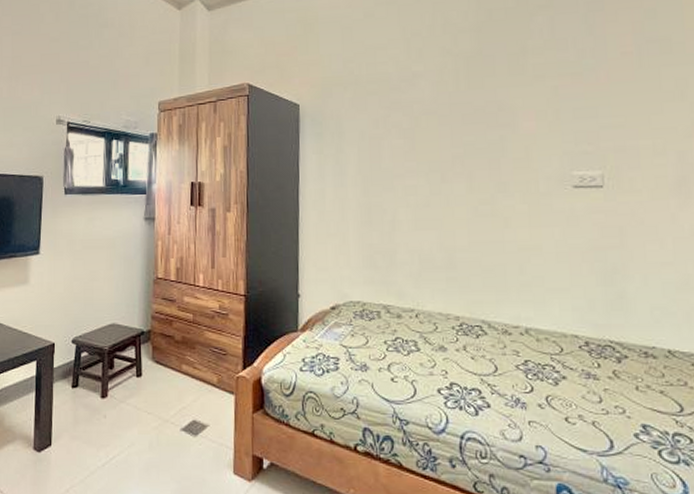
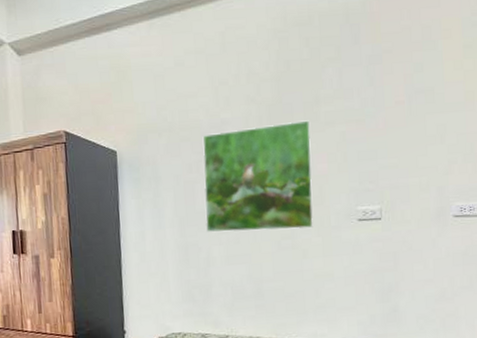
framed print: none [390,73,518,195] -> present [202,120,314,233]

